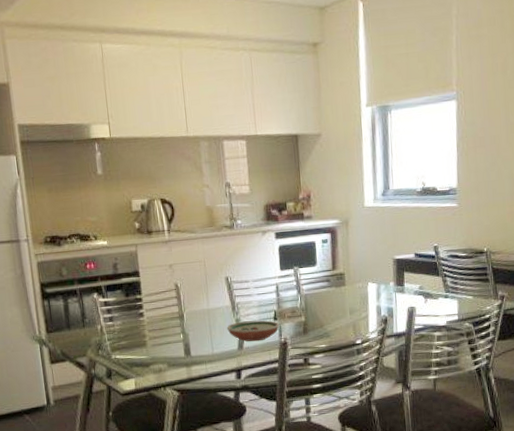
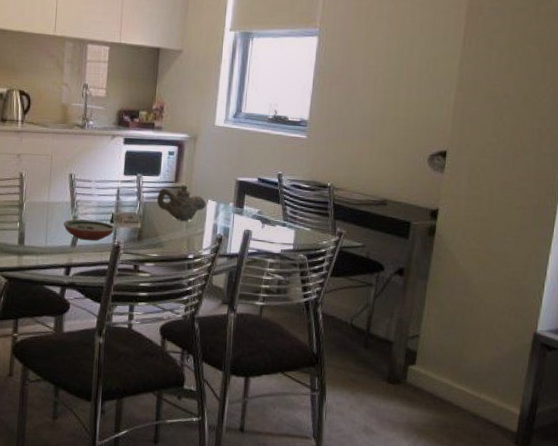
teapot: none [317,271,367,308] -> present [157,185,206,222]

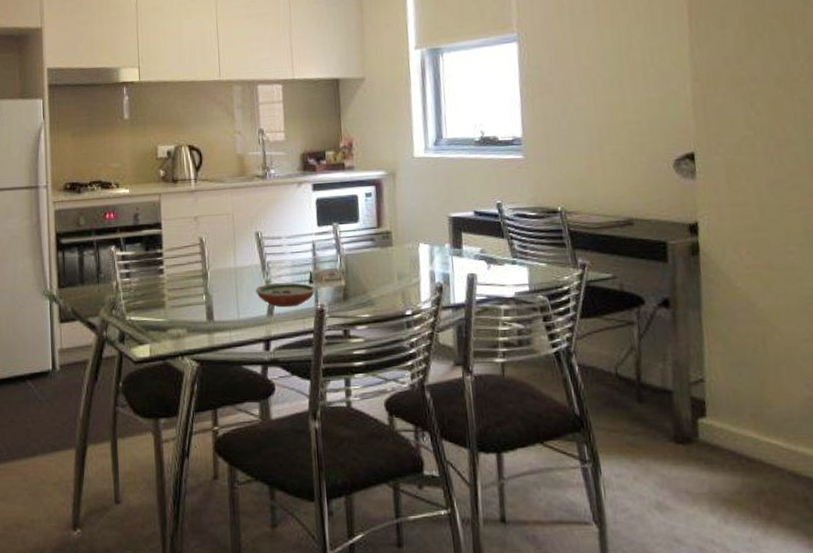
teapot: present [157,185,206,222] -> none [359,229,418,272]

